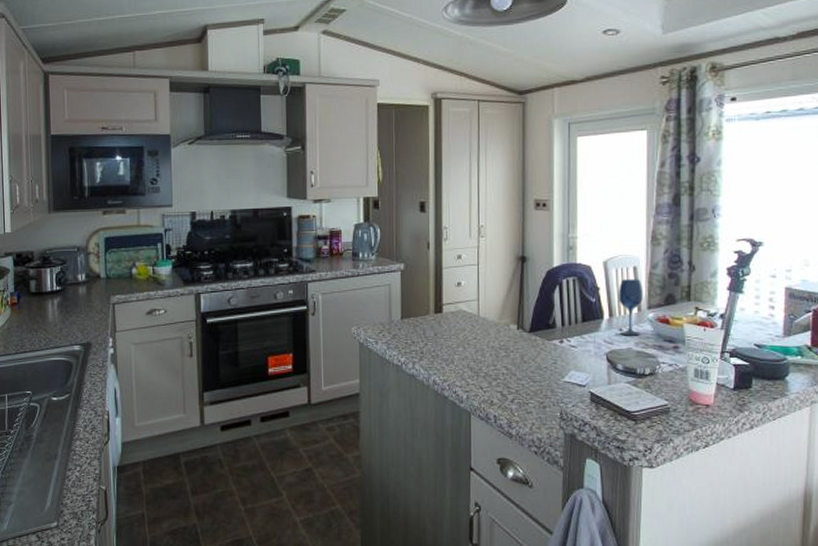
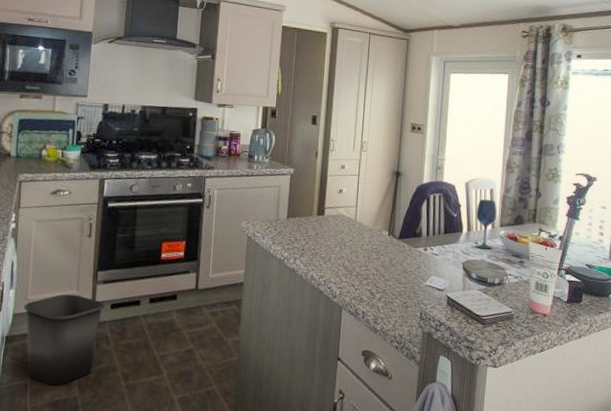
waste bin: none [131,418,214,514] -> present [23,294,105,386]

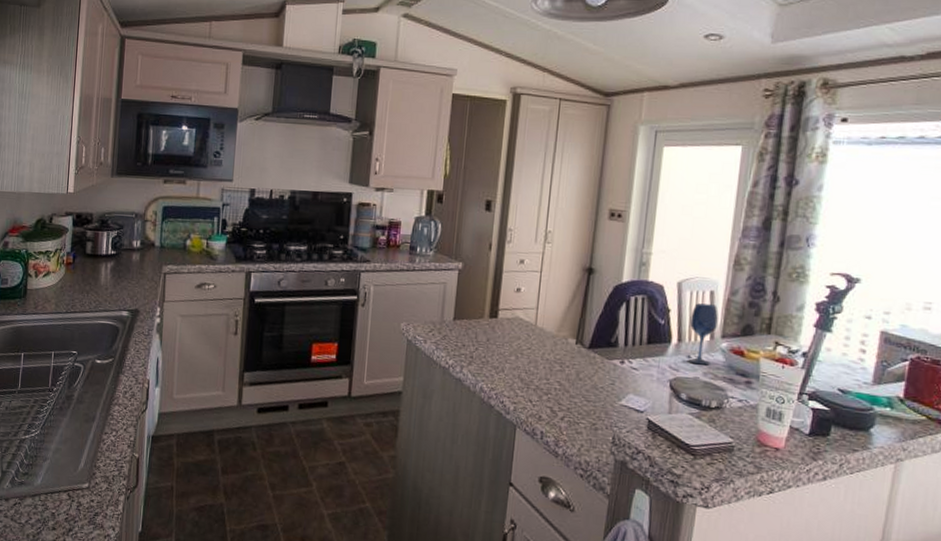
waste bin: present [23,294,105,386] -> none [169,394,251,491]

